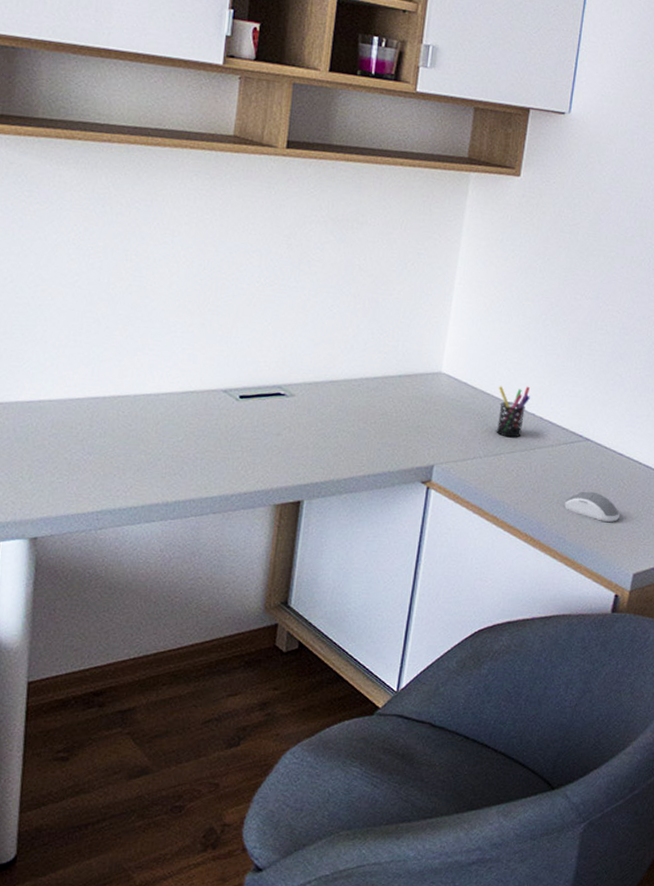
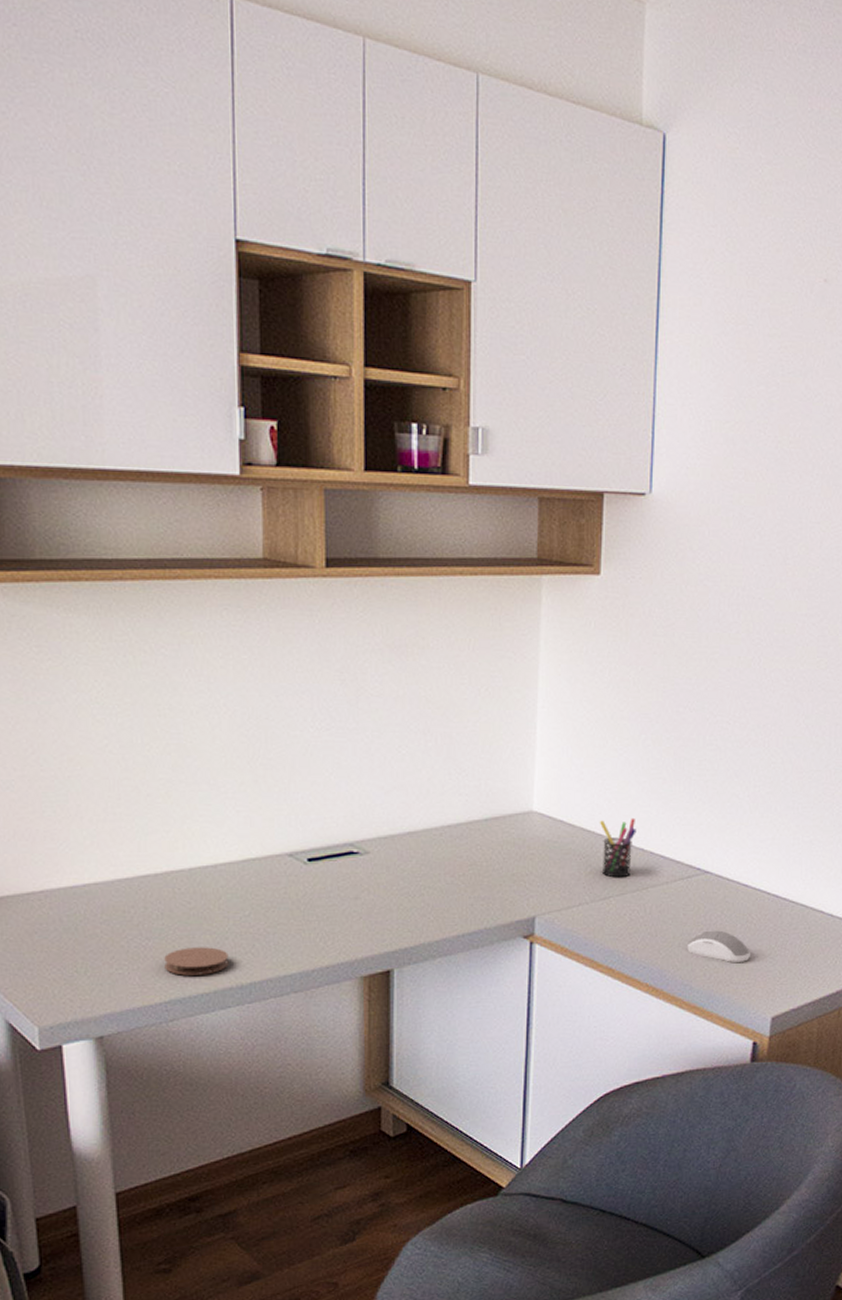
coaster: none [100,464,159,491] -> present [164,947,229,976]

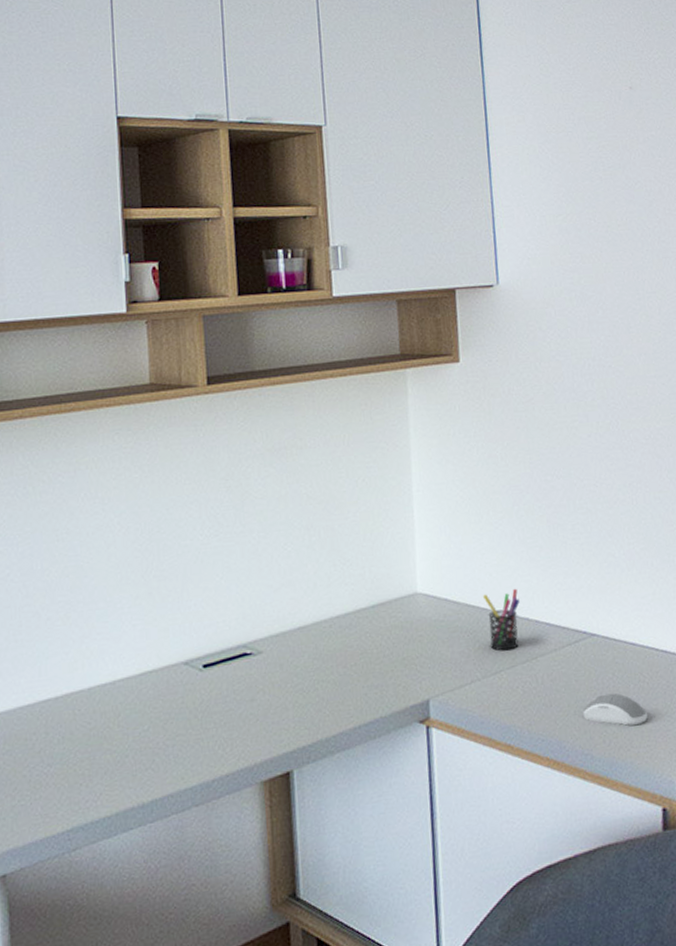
coaster: present [164,947,229,976] -> none [66,767,130,801]

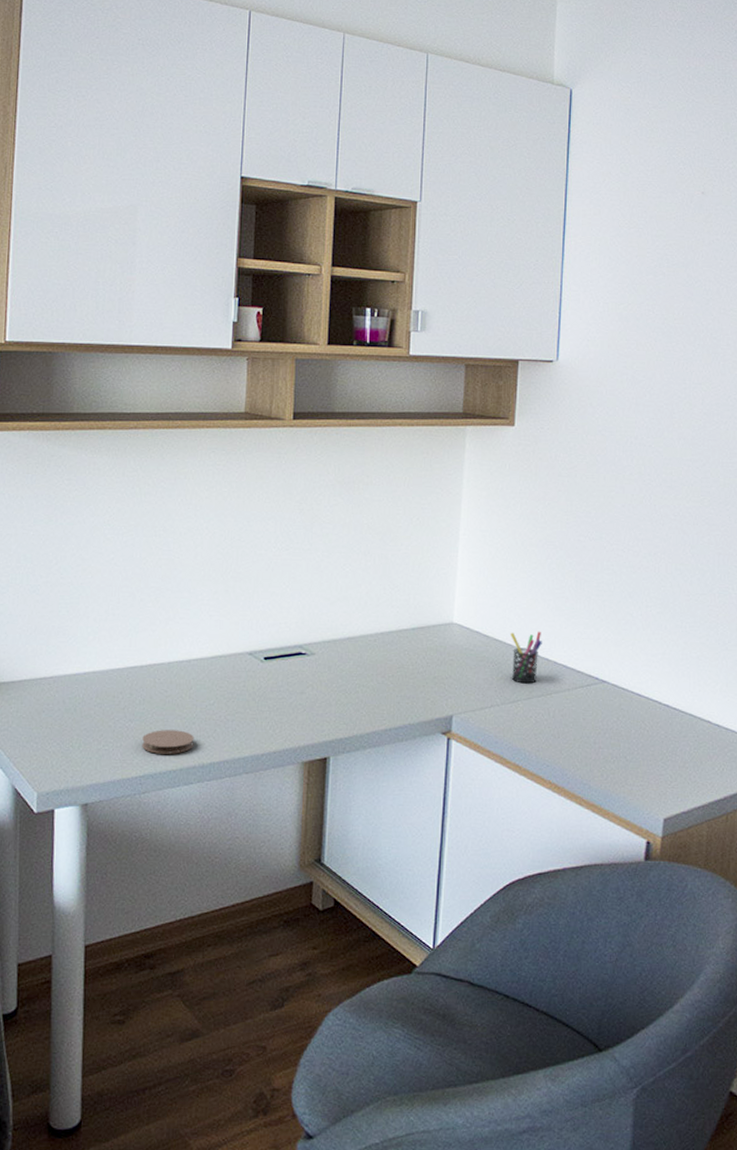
coaster: none [66,767,130,801] -> present [142,730,194,754]
computer mouse: present [583,693,648,726] -> none [586,734,644,765]

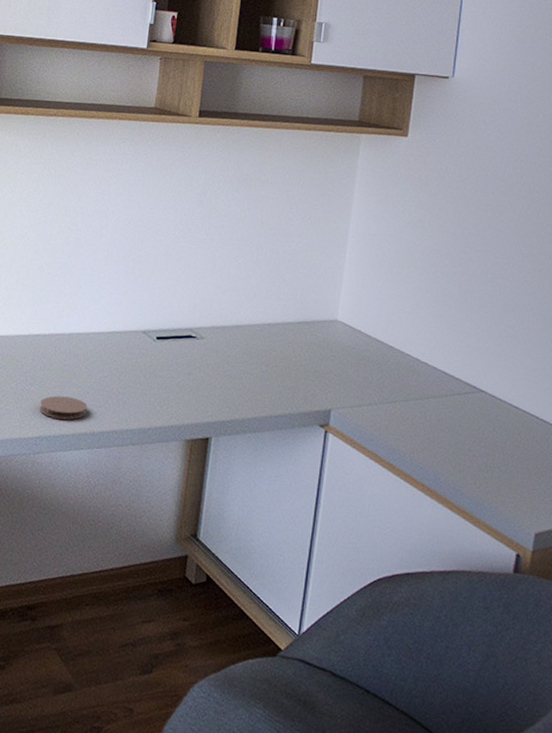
pen holder: present [509,631,542,684] -> none [390,335,423,387]

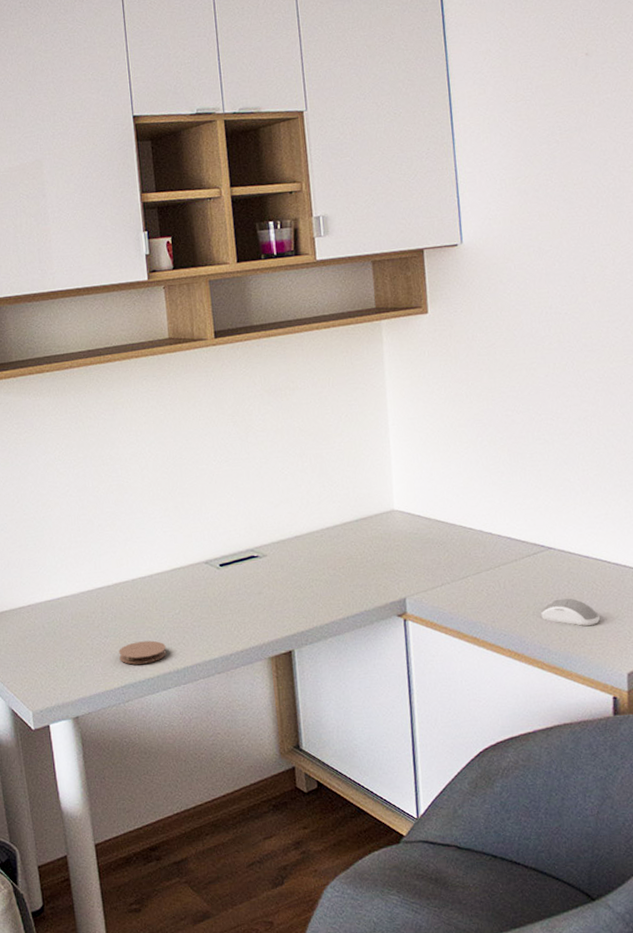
computer mouse: none [461,443,518,477] -> present [541,598,600,626]

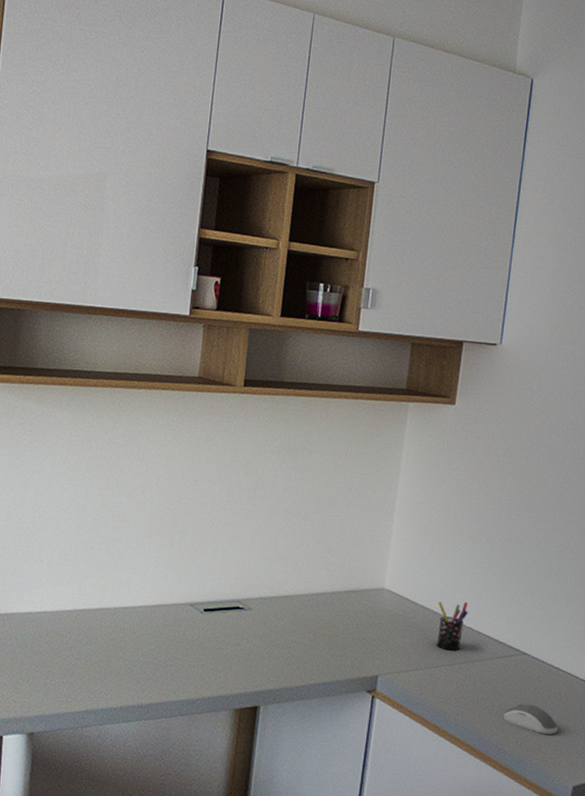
coaster: present [119,640,167,665] -> none [86,669,135,693]
pen holder: none [450,507,484,560] -> present [436,601,468,651]

